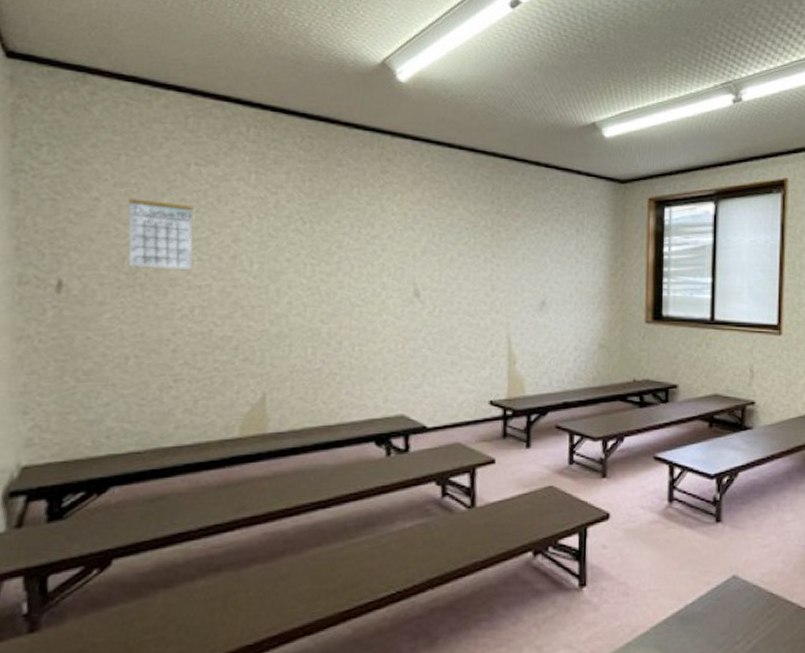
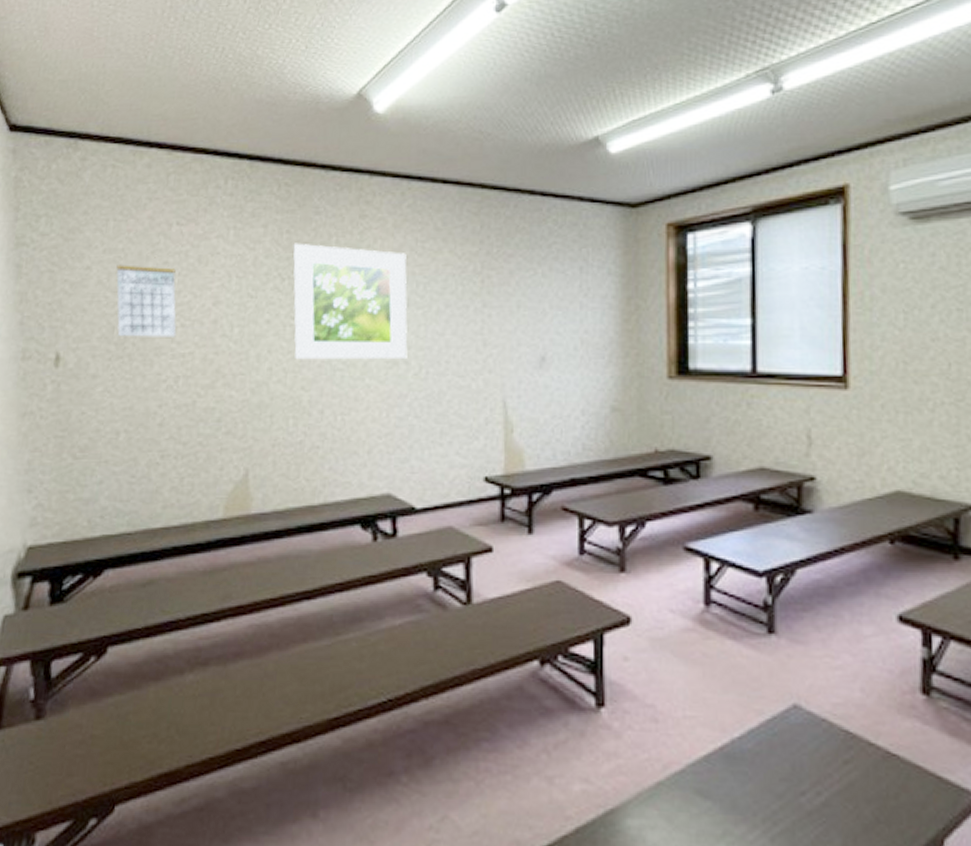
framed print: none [314,190,424,299] -> present [293,243,408,360]

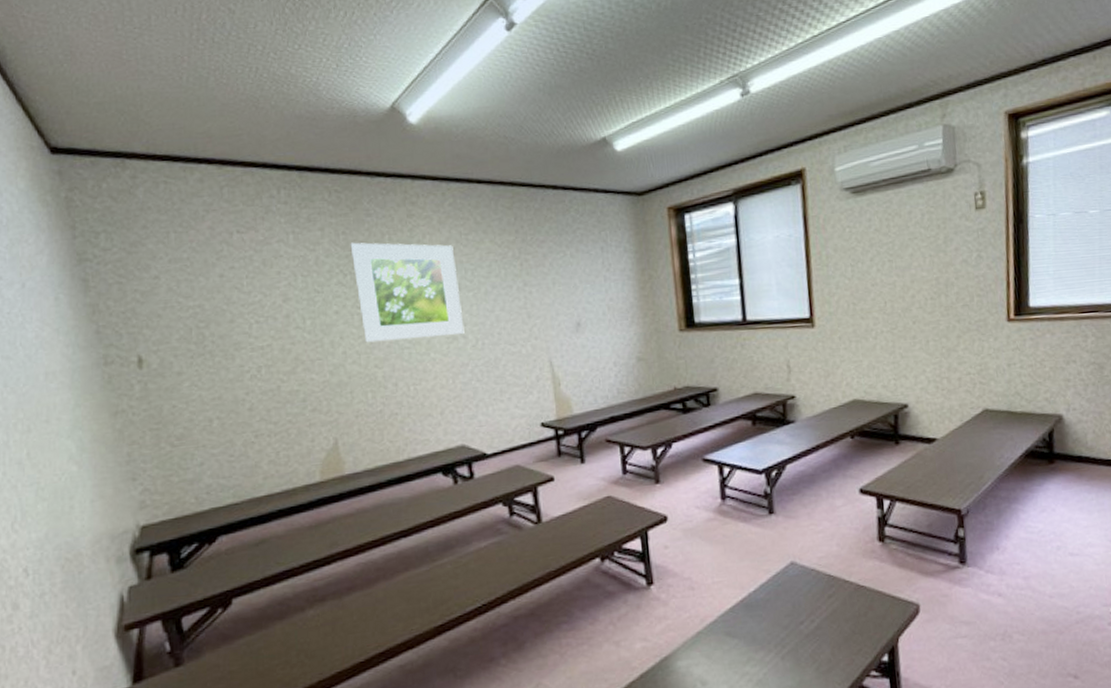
calendar: present [116,257,177,337] -> none [184,263,253,336]

